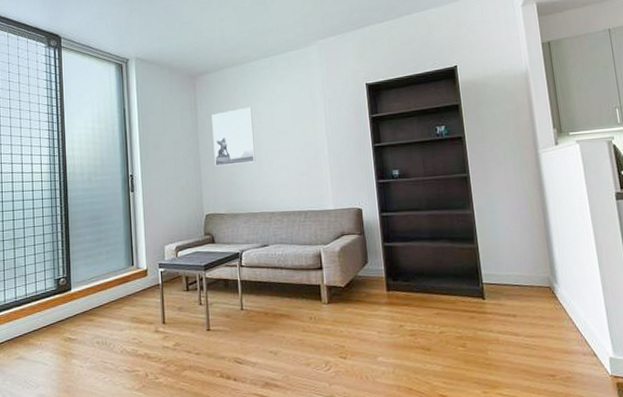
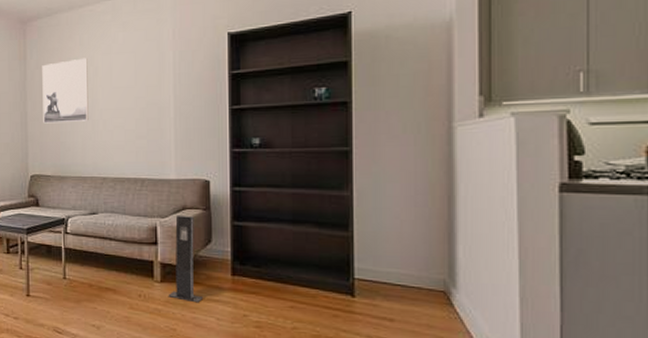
speaker: none [336,240,366,320] -> present [169,215,204,303]

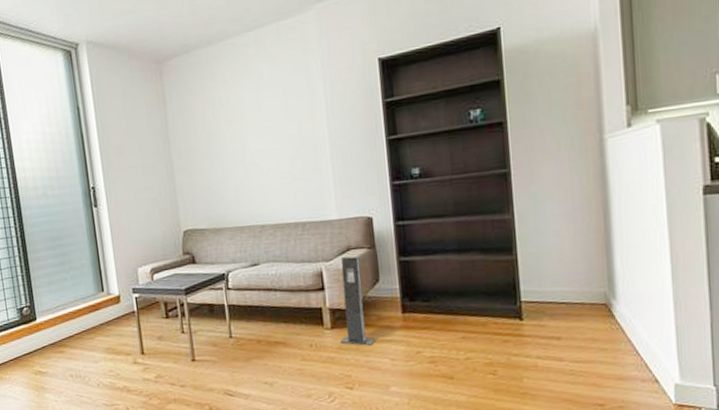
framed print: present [42,58,89,124] -> none [184,96,241,173]

